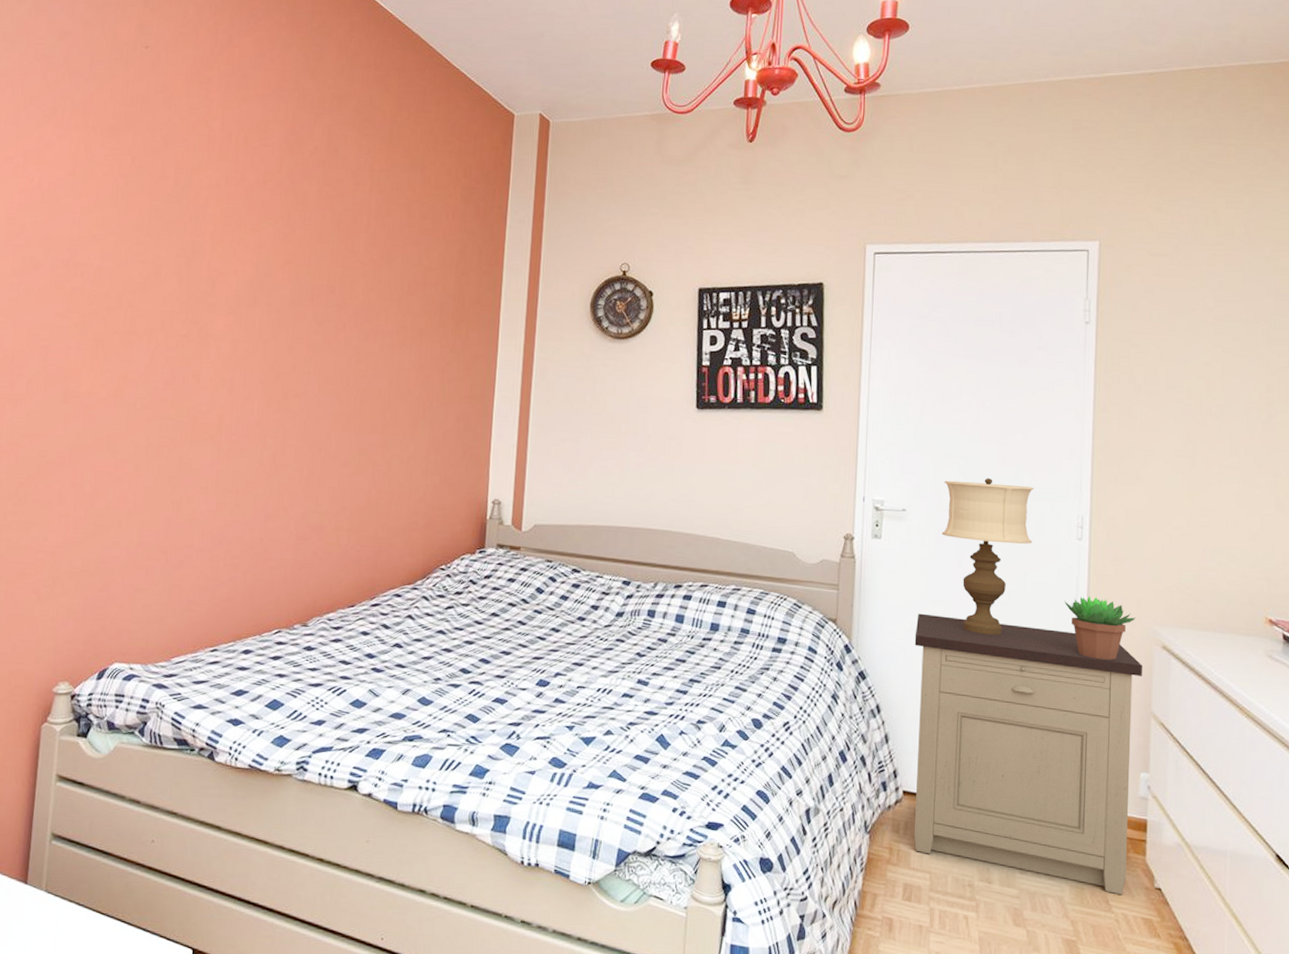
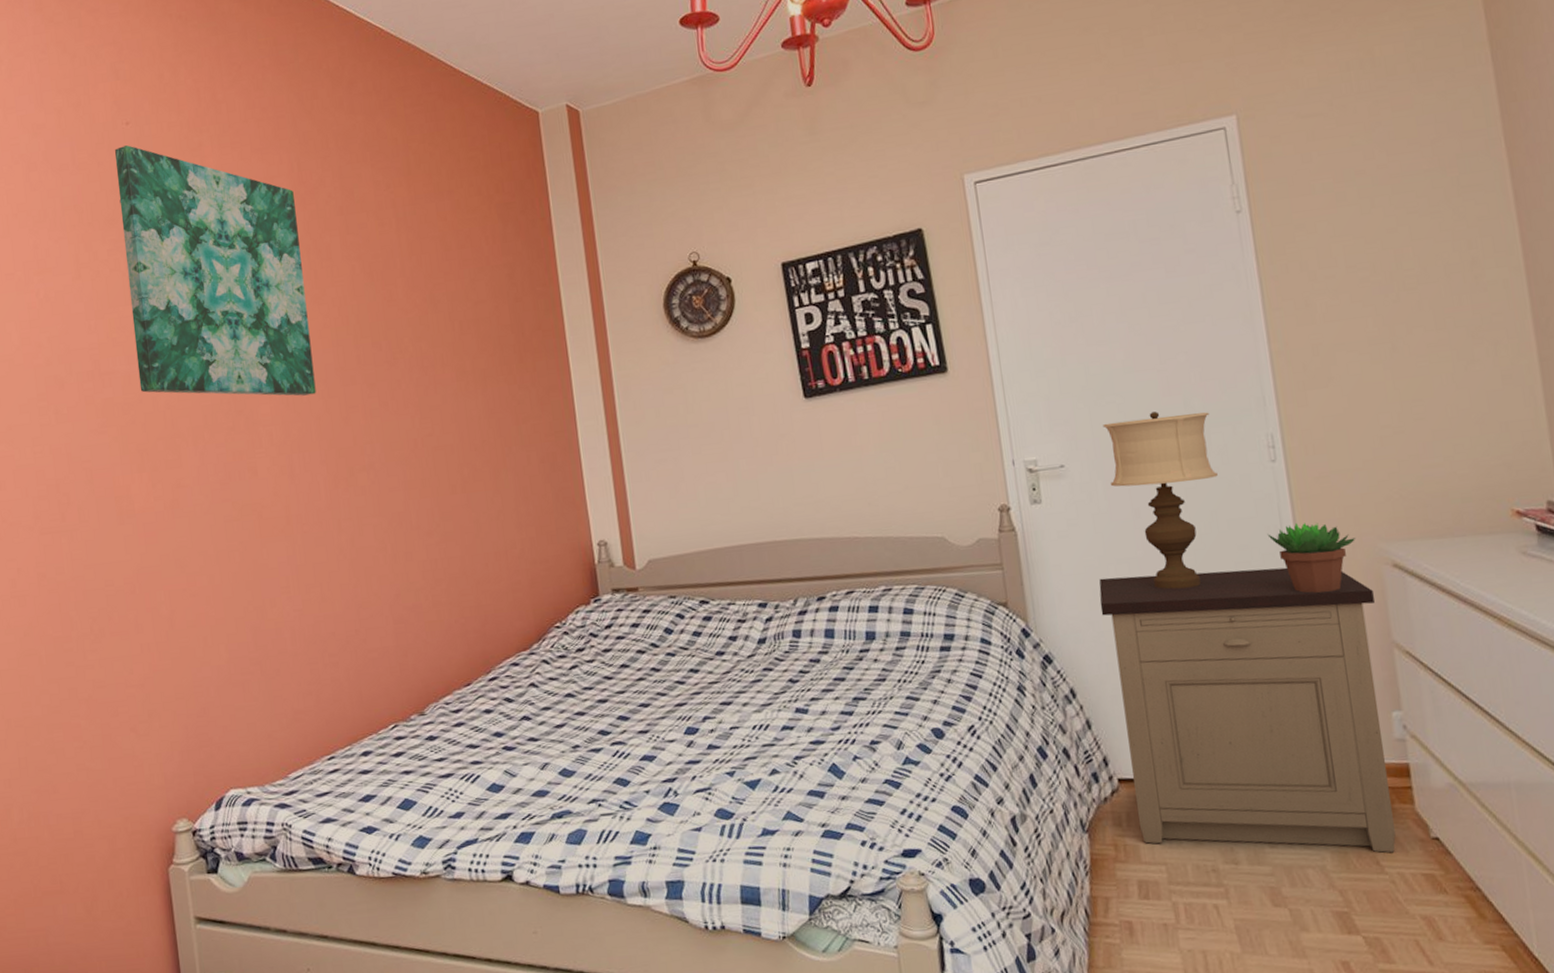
wall art: none [108,66,284,321] -> present [114,145,316,396]

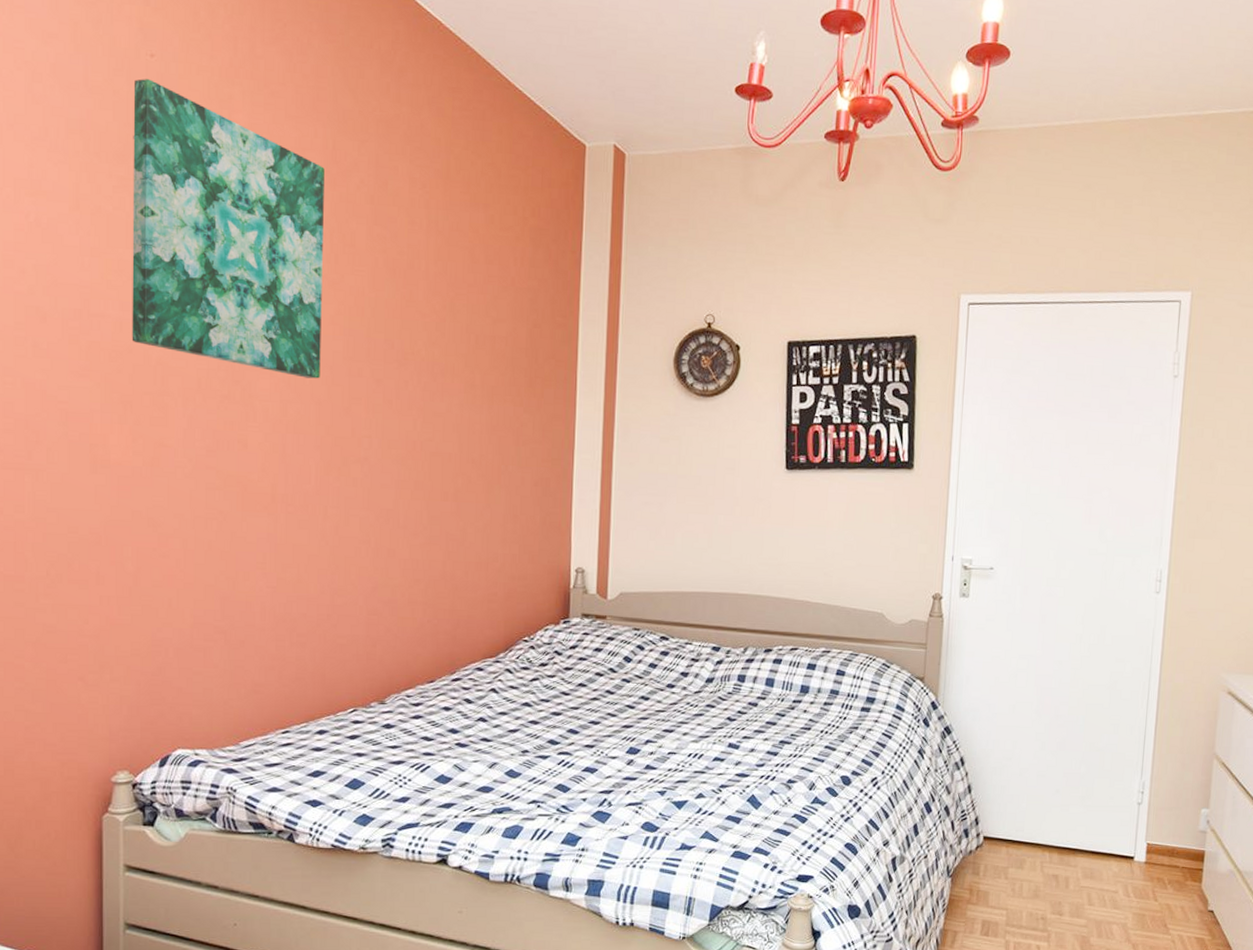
nightstand: present [1099,567,1396,853] -> none [992,669,1209,919]
table lamp: present [1103,411,1218,590] -> none [1027,535,1117,687]
succulent plant: present [1267,522,1357,593] -> none [1140,646,1206,706]

